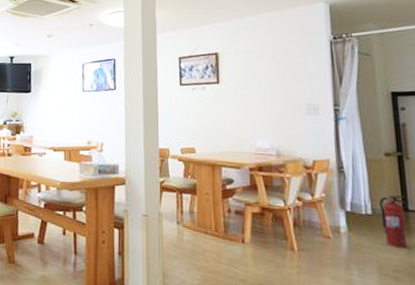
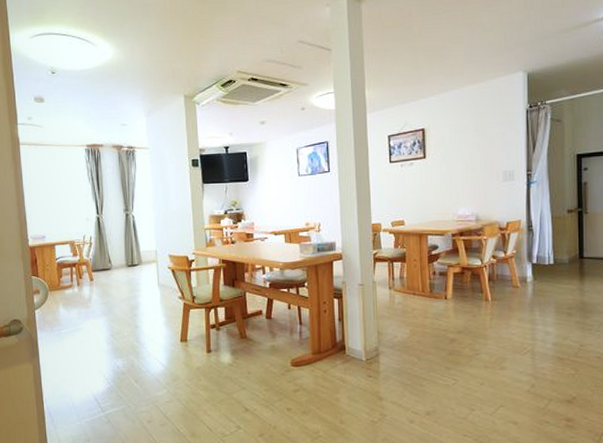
fire extinguisher: present [380,195,408,248] -> none [561,246,581,289]

